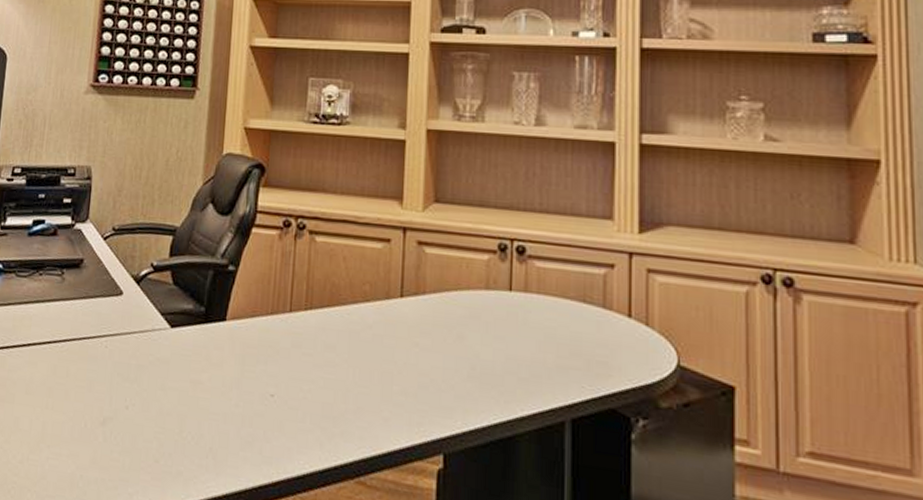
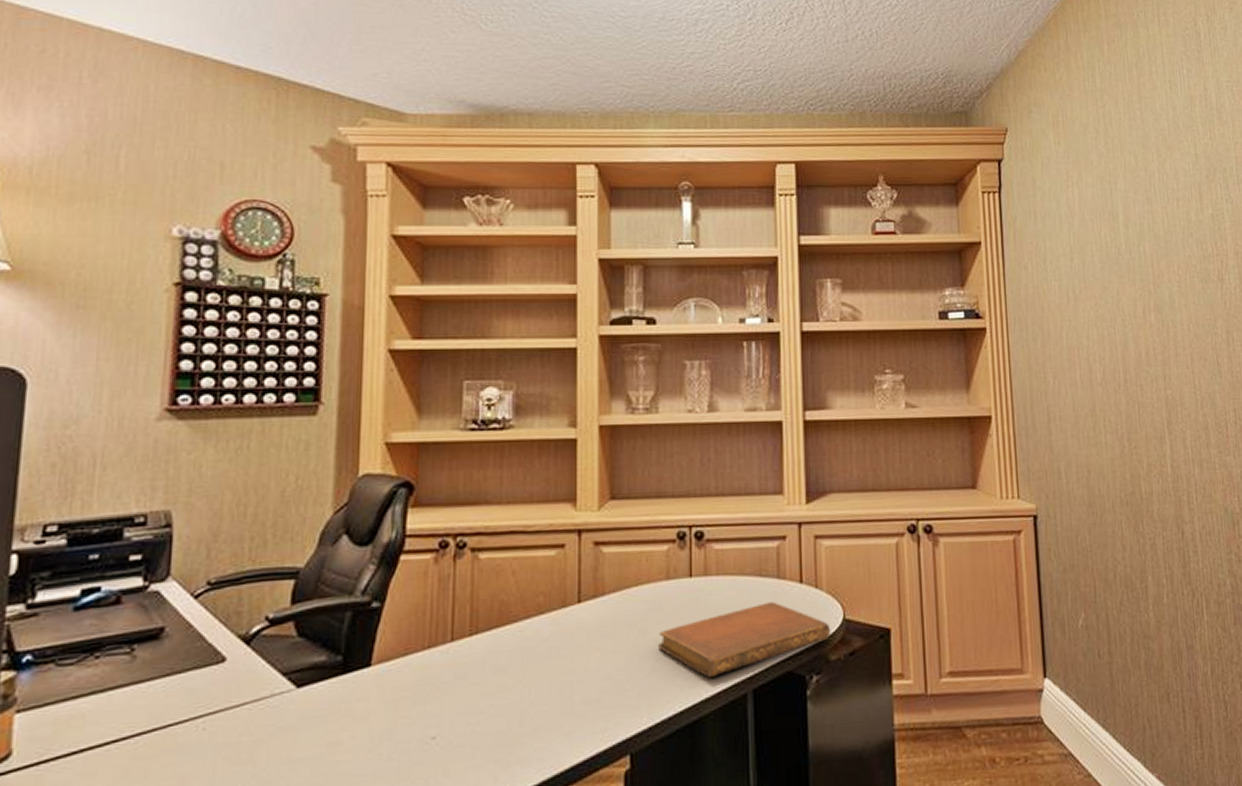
notebook: none [475,331,661,398] -> present [658,602,830,678]

